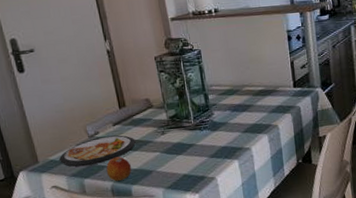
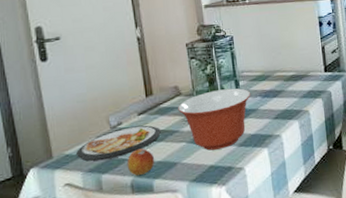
mixing bowl: none [150,101,221,161] -> present [178,88,251,151]

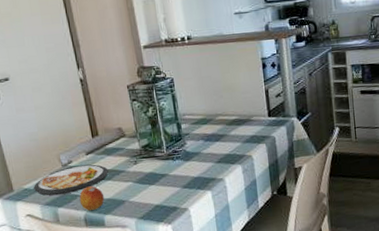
mixing bowl: present [178,88,251,151] -> none [123,131,193,191]

